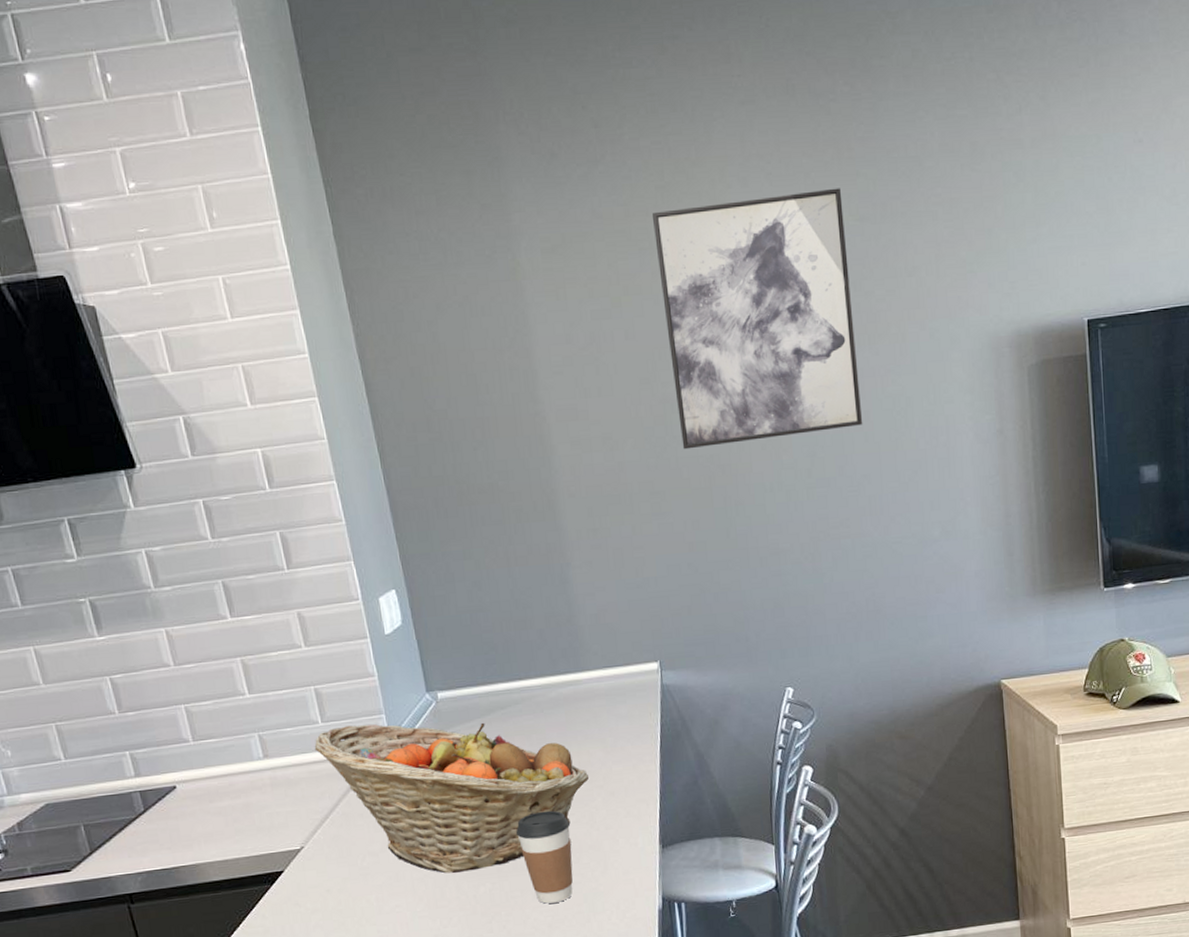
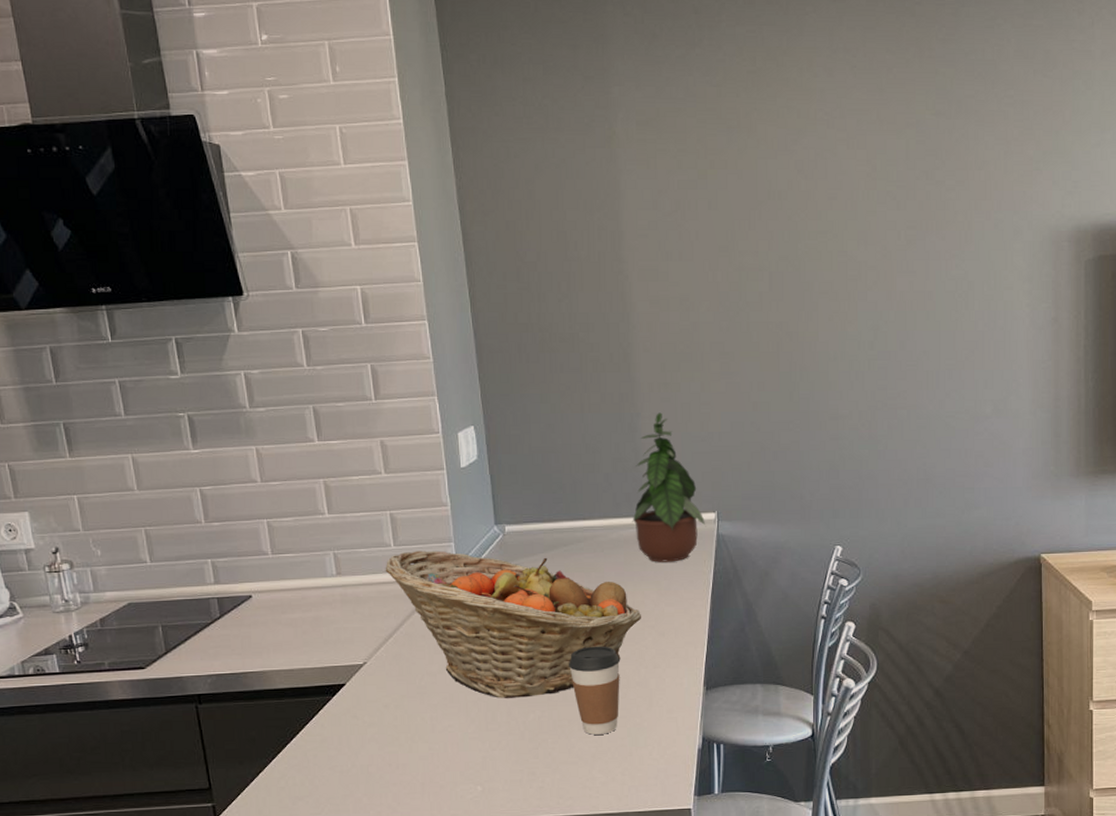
potted plant: none [570,560,649,719] -> present [632,412,706,562]
wall art: present [651,188,863,450] -> none [742,84,926,315]

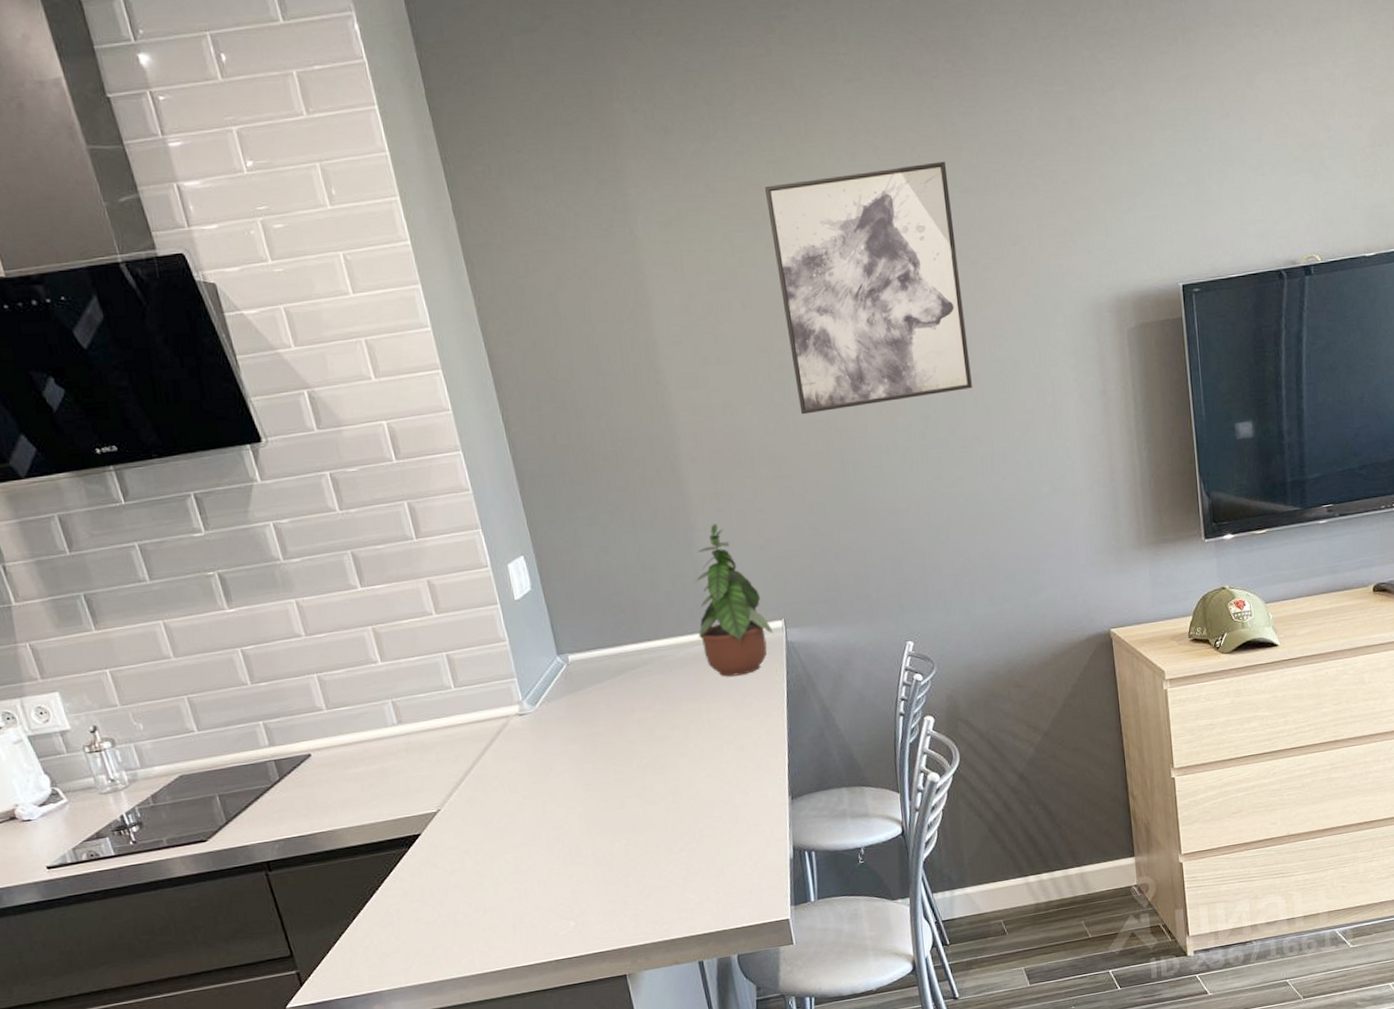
fruit basket: present [385,550,641,698] -> none [448,683,718,831]
coffee cup: present [569,646,620,736] -> none [649,766,706,857]
wall art: none [742,84,926,315] -> present [764,161,973,415]

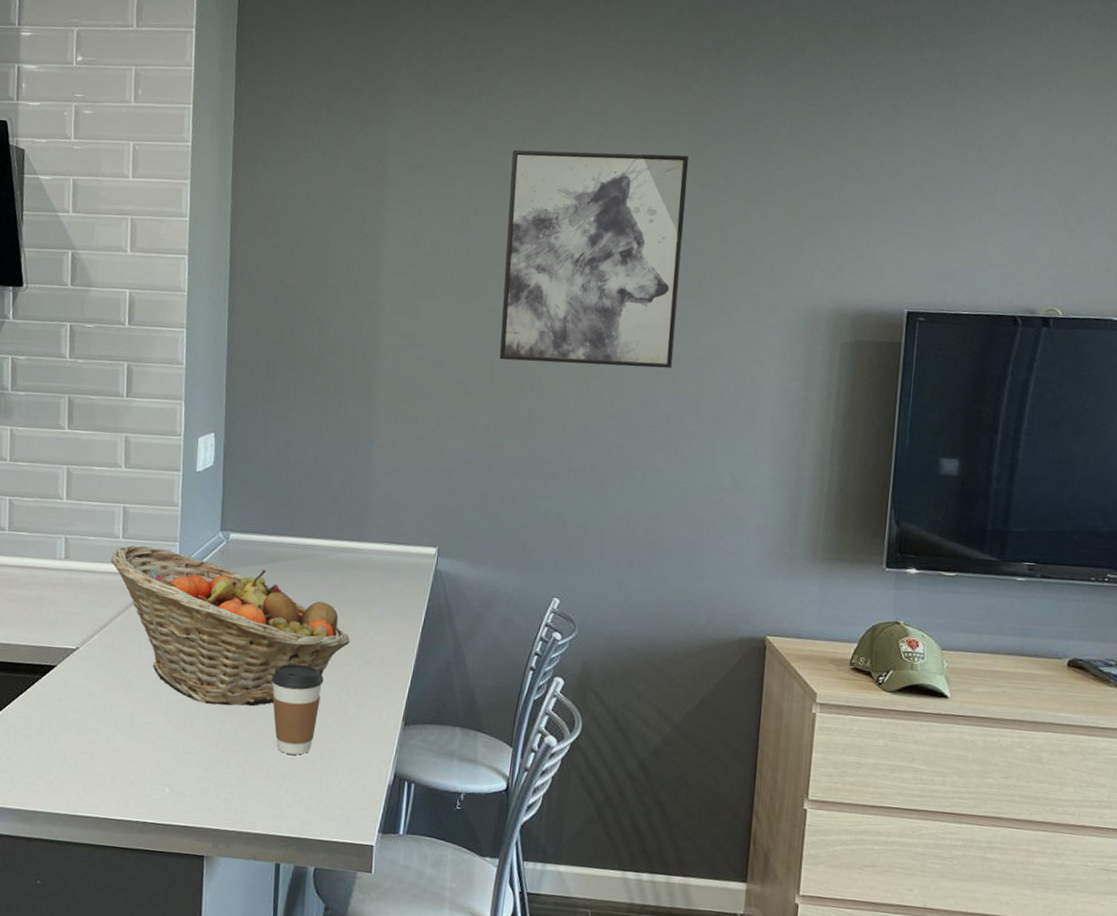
fruit basket: none [448,683,718,831] -> present [110,545,350,707]
coffee cup: none [649,766,706,857] -> present [272,663,323,755]
potted plant: present [696,524,774,677] -> none [353,442,426,592]

